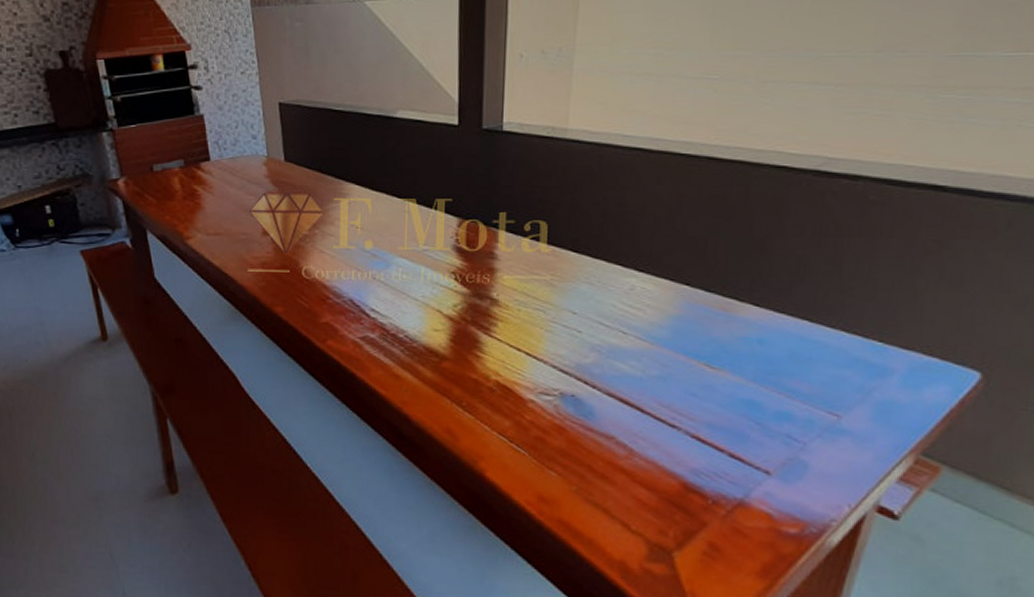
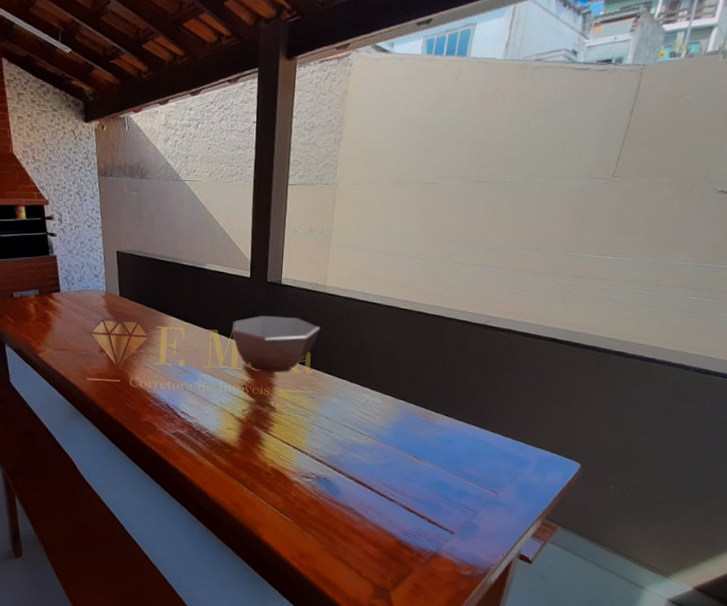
bowl: none [434,175,561,254] -> present [231,315,320,373]

